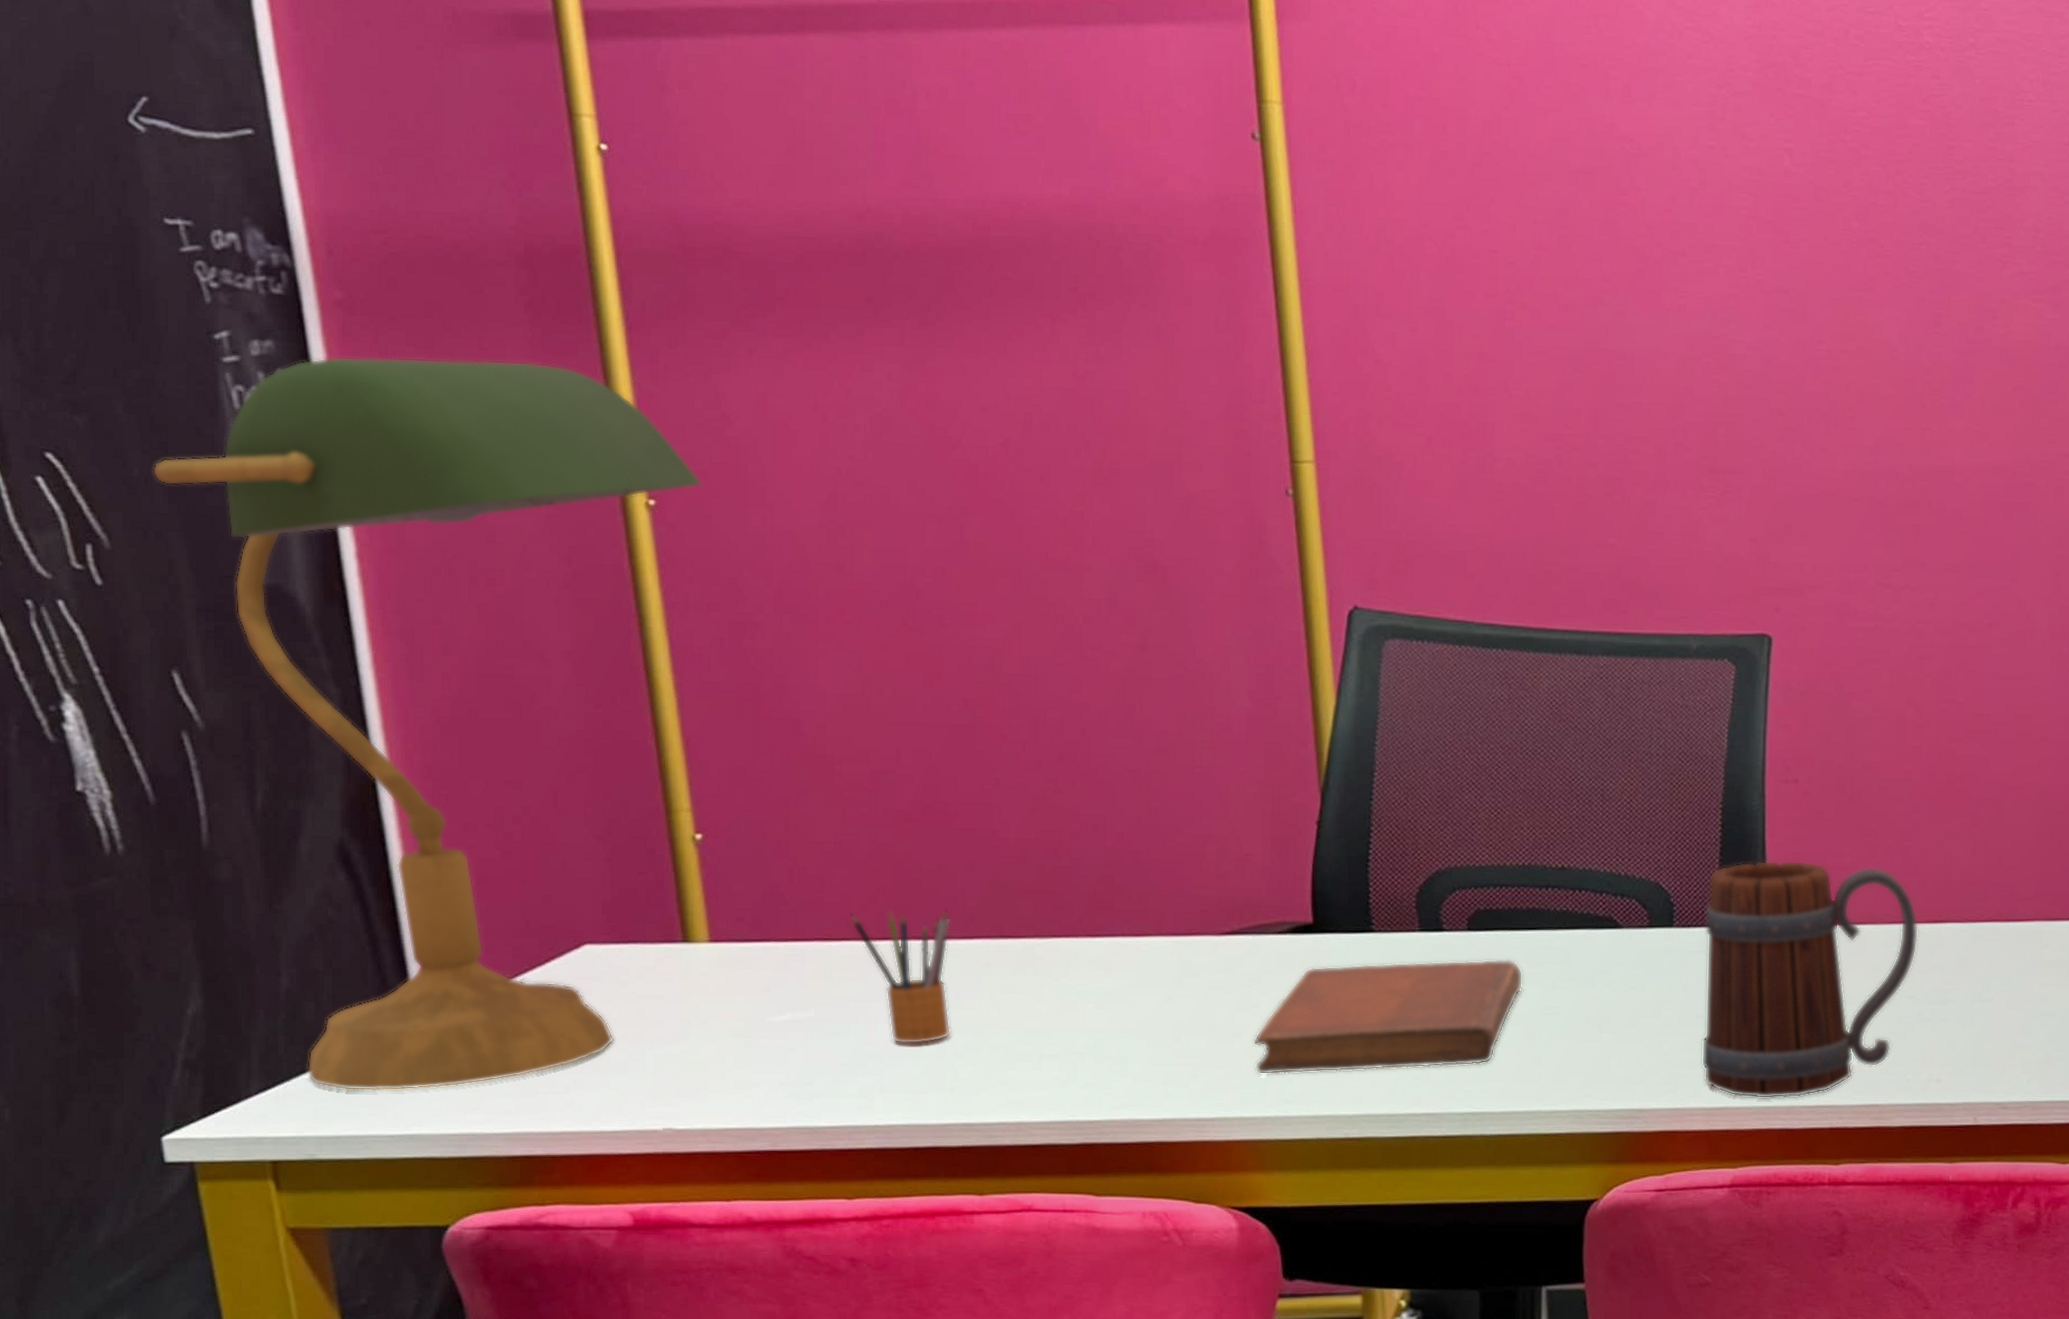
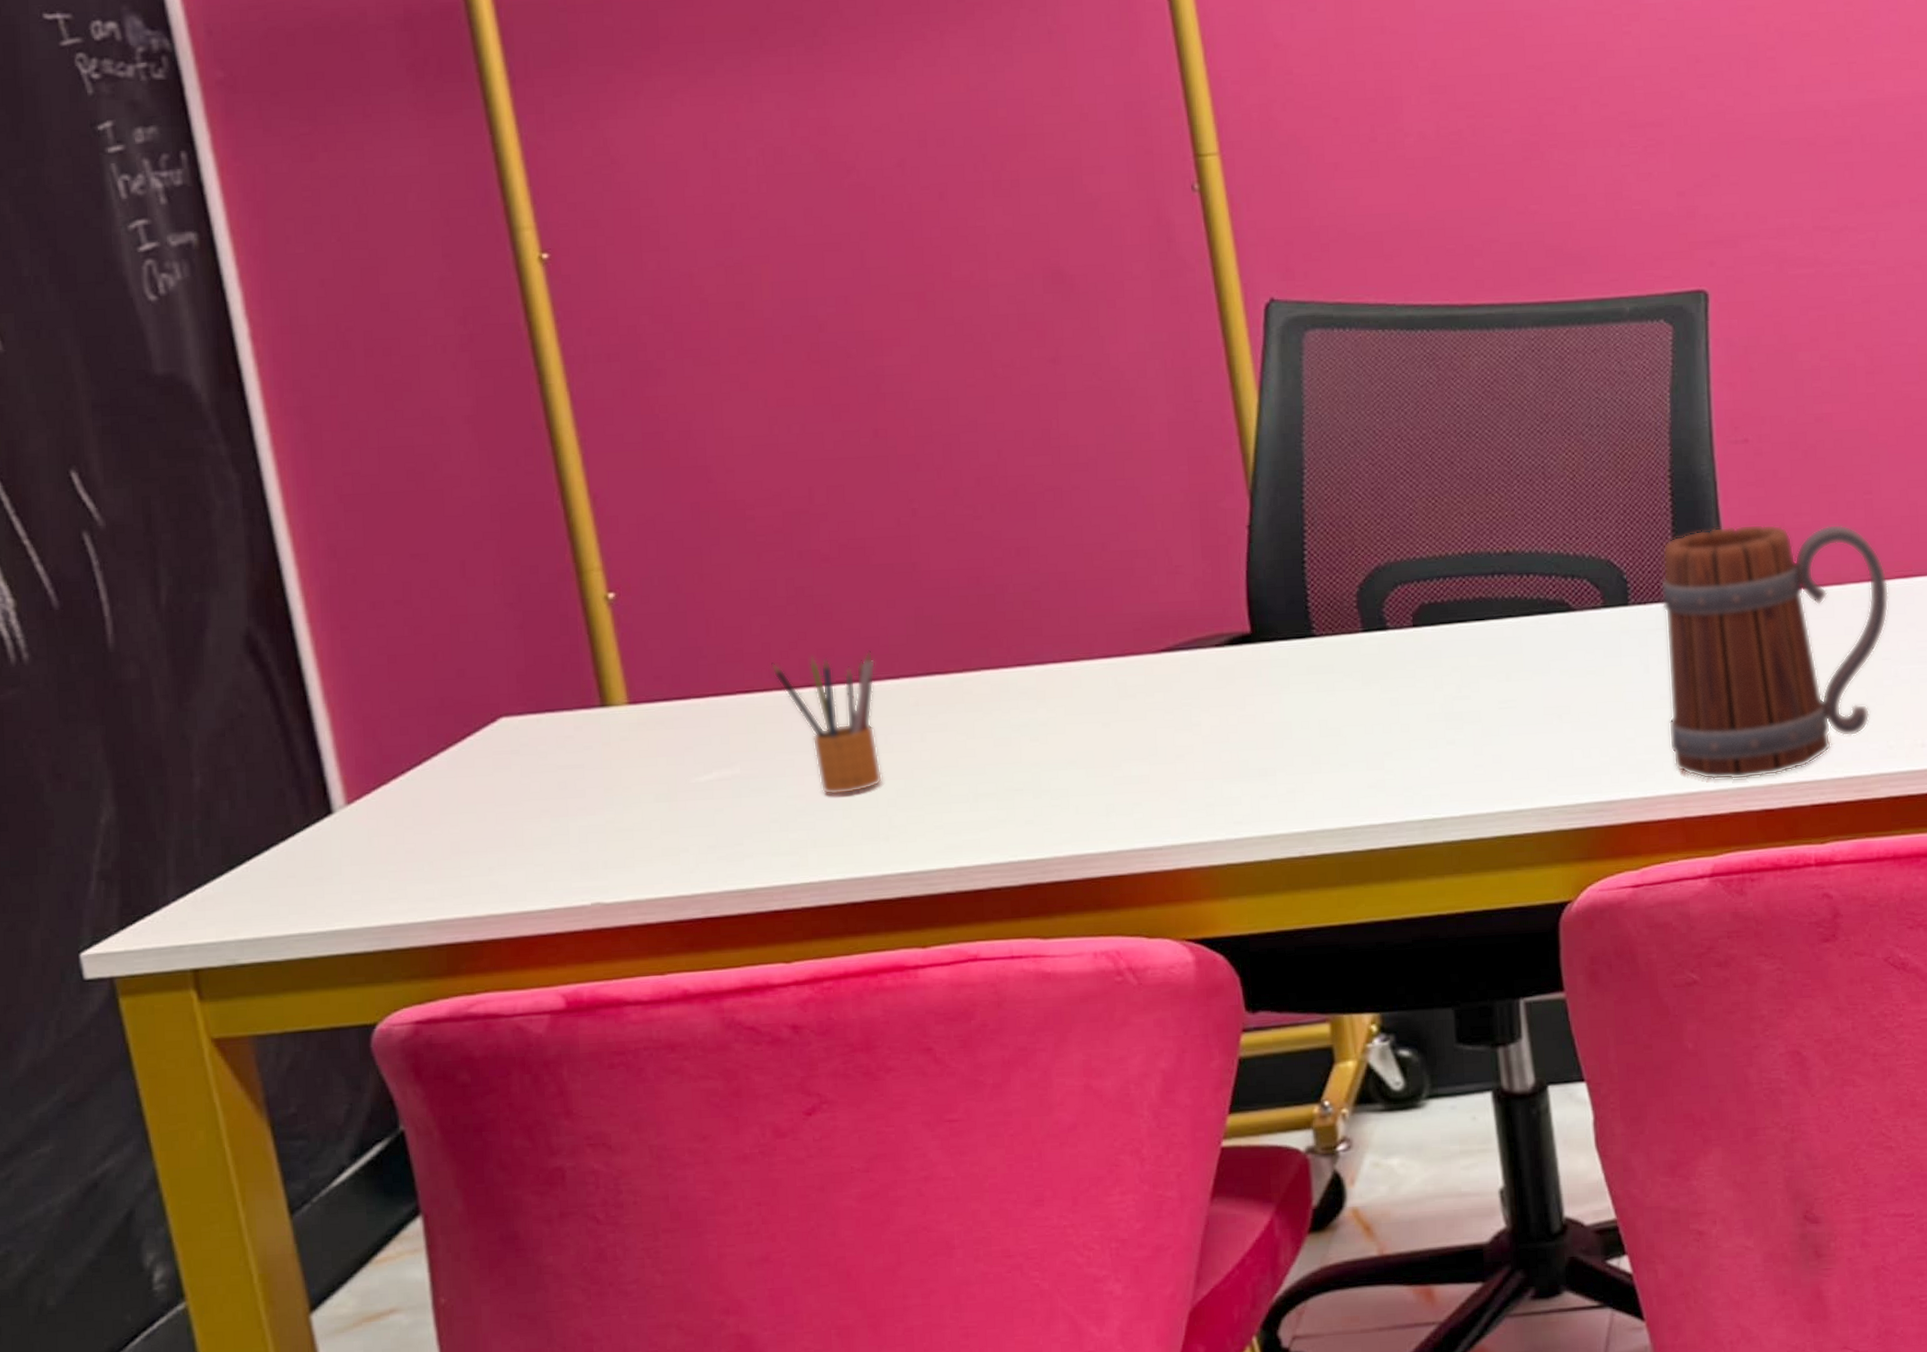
desk lamp: present [152,356,703,1092] -> none [42,124,596,890]
notebook: present [1254,959,1523,1075] -> none [1197,653,1476,797]

